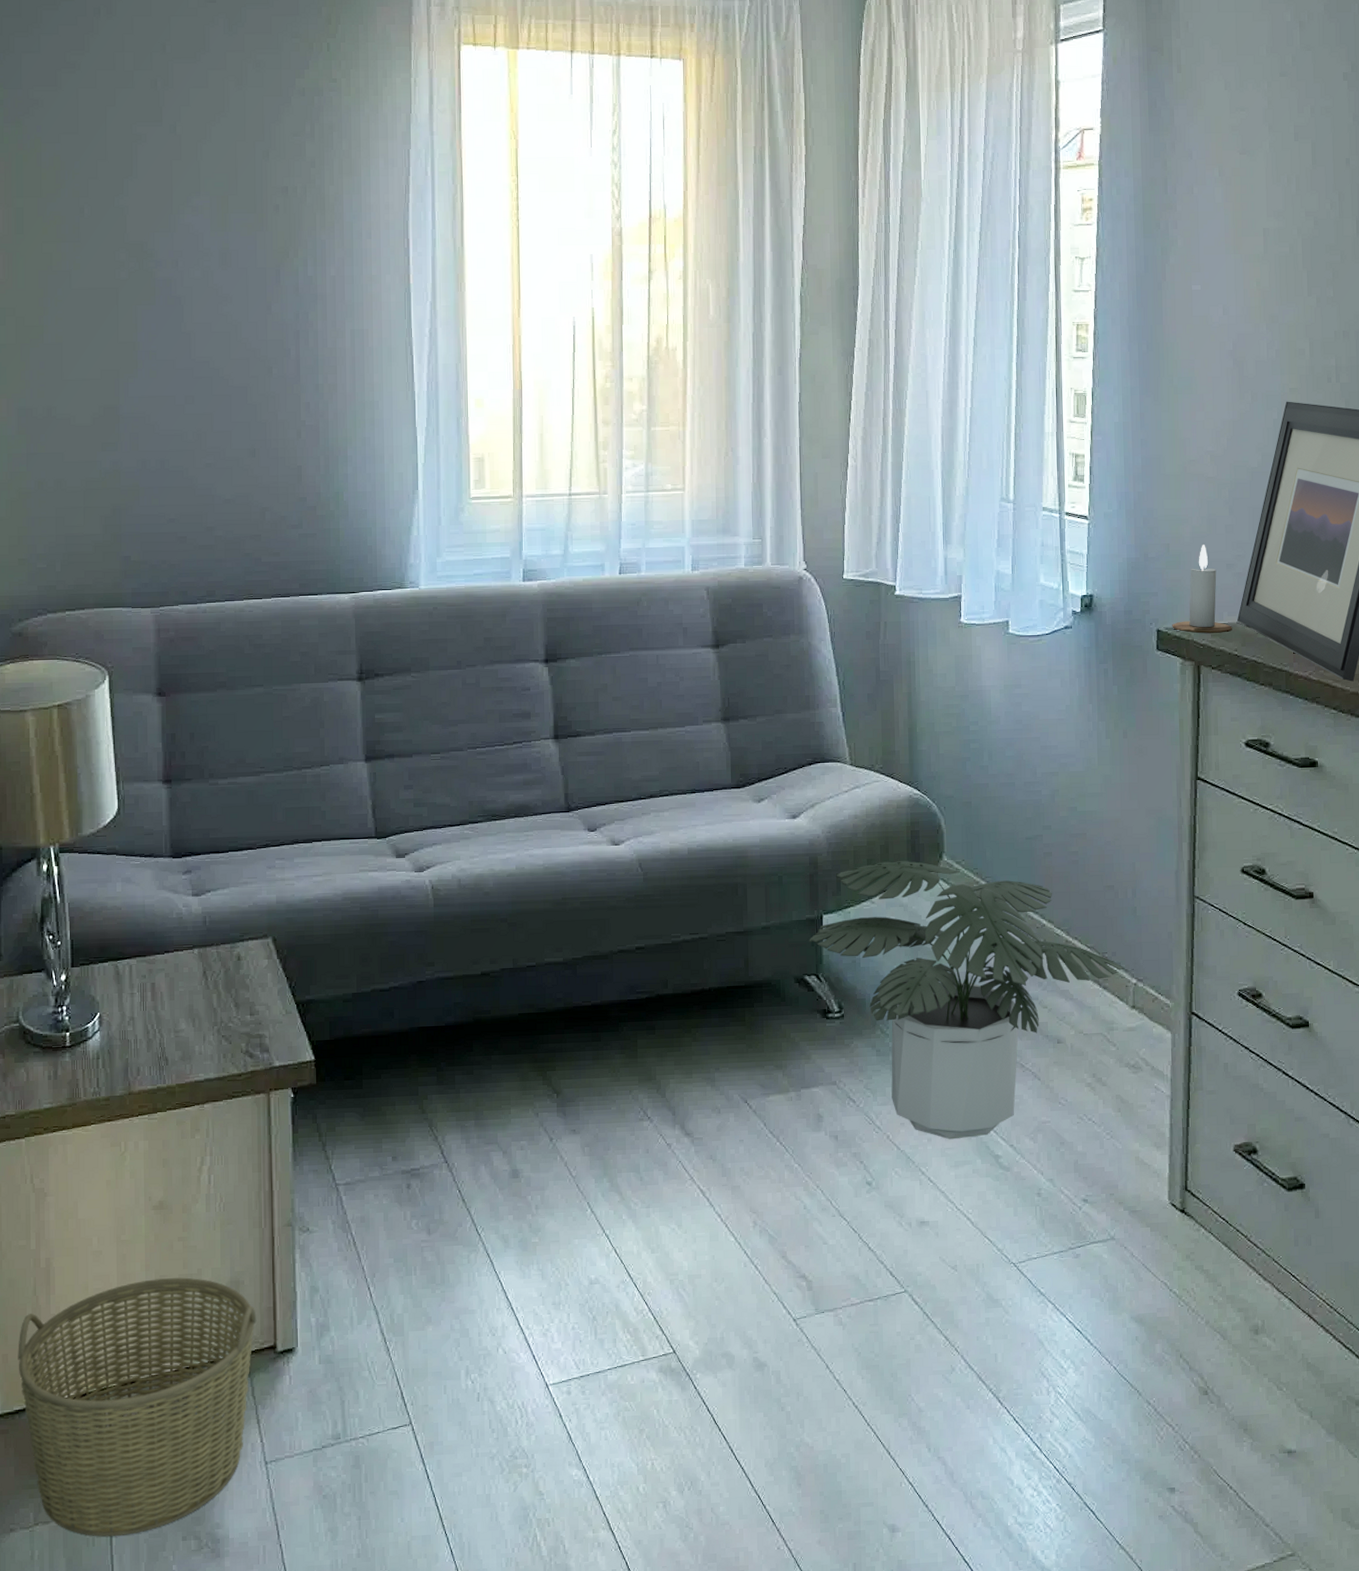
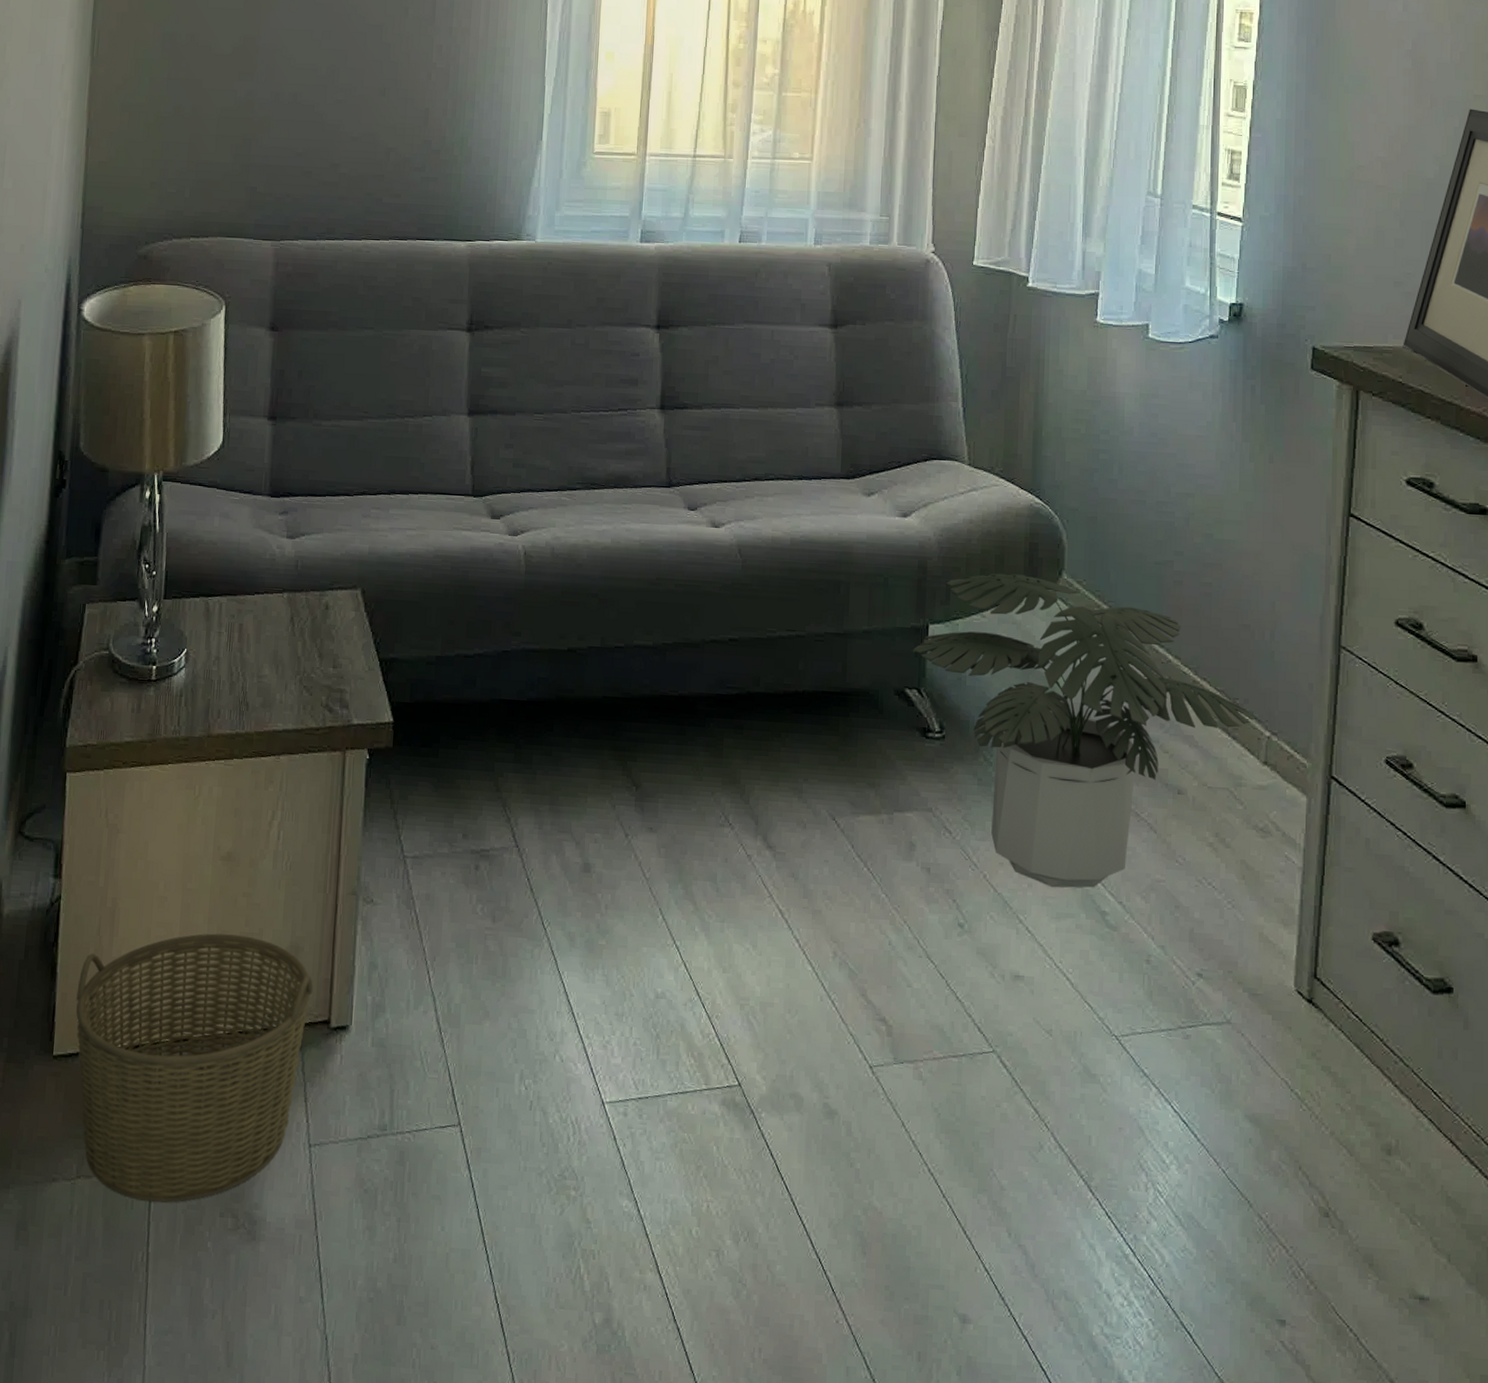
candle: present [1172,545,1232,634] -> none [1329,258,1397,357]

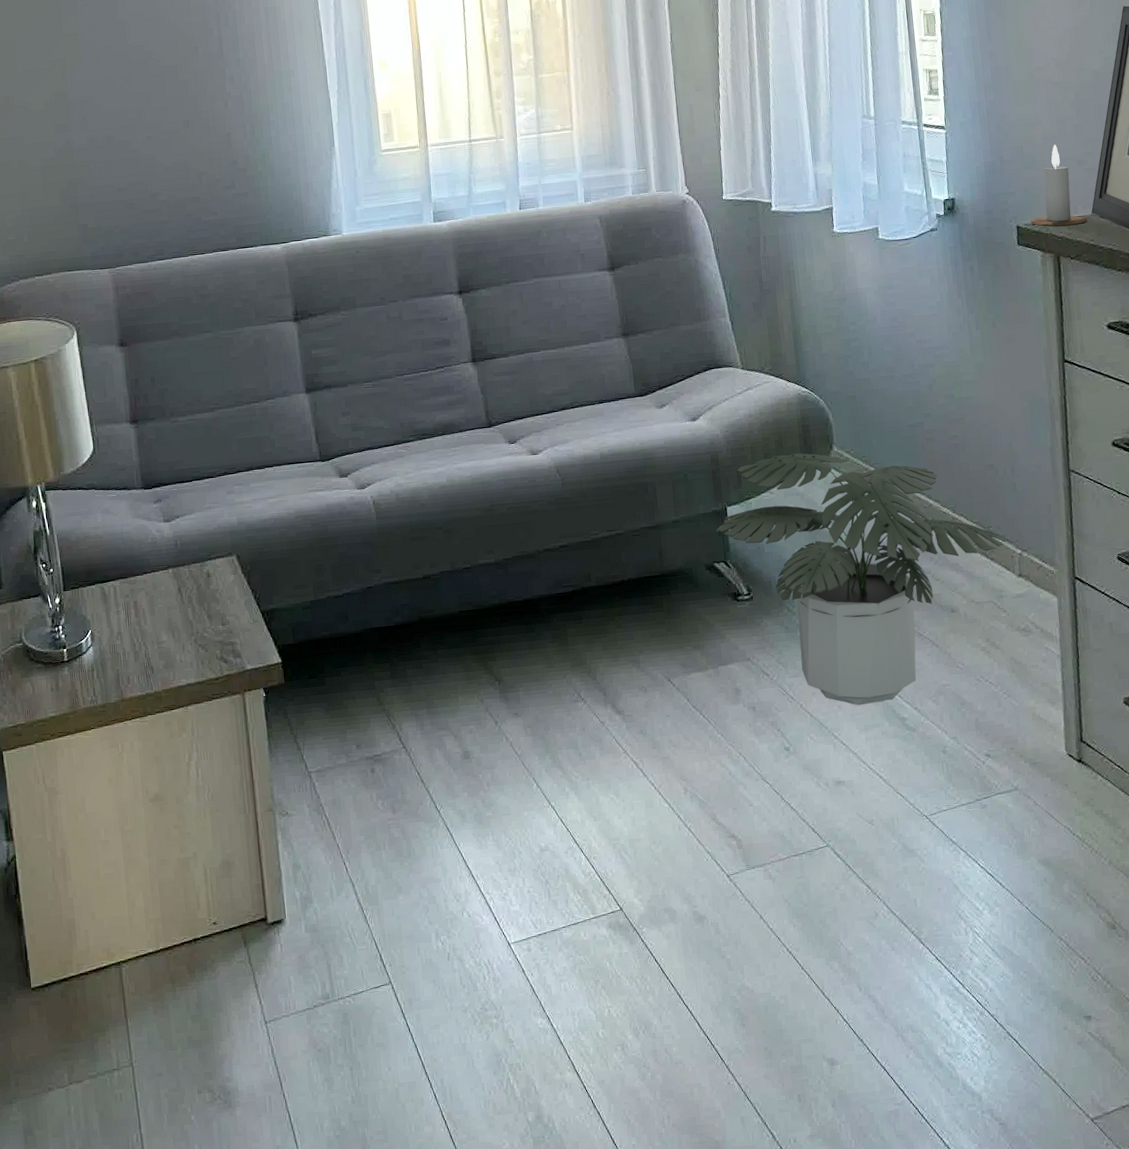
basket: present [76,933,313,1203] -> none [43,860,248,1093]
candle: none [1329,258,1397,357] -> present [1030,145,1088,228]

